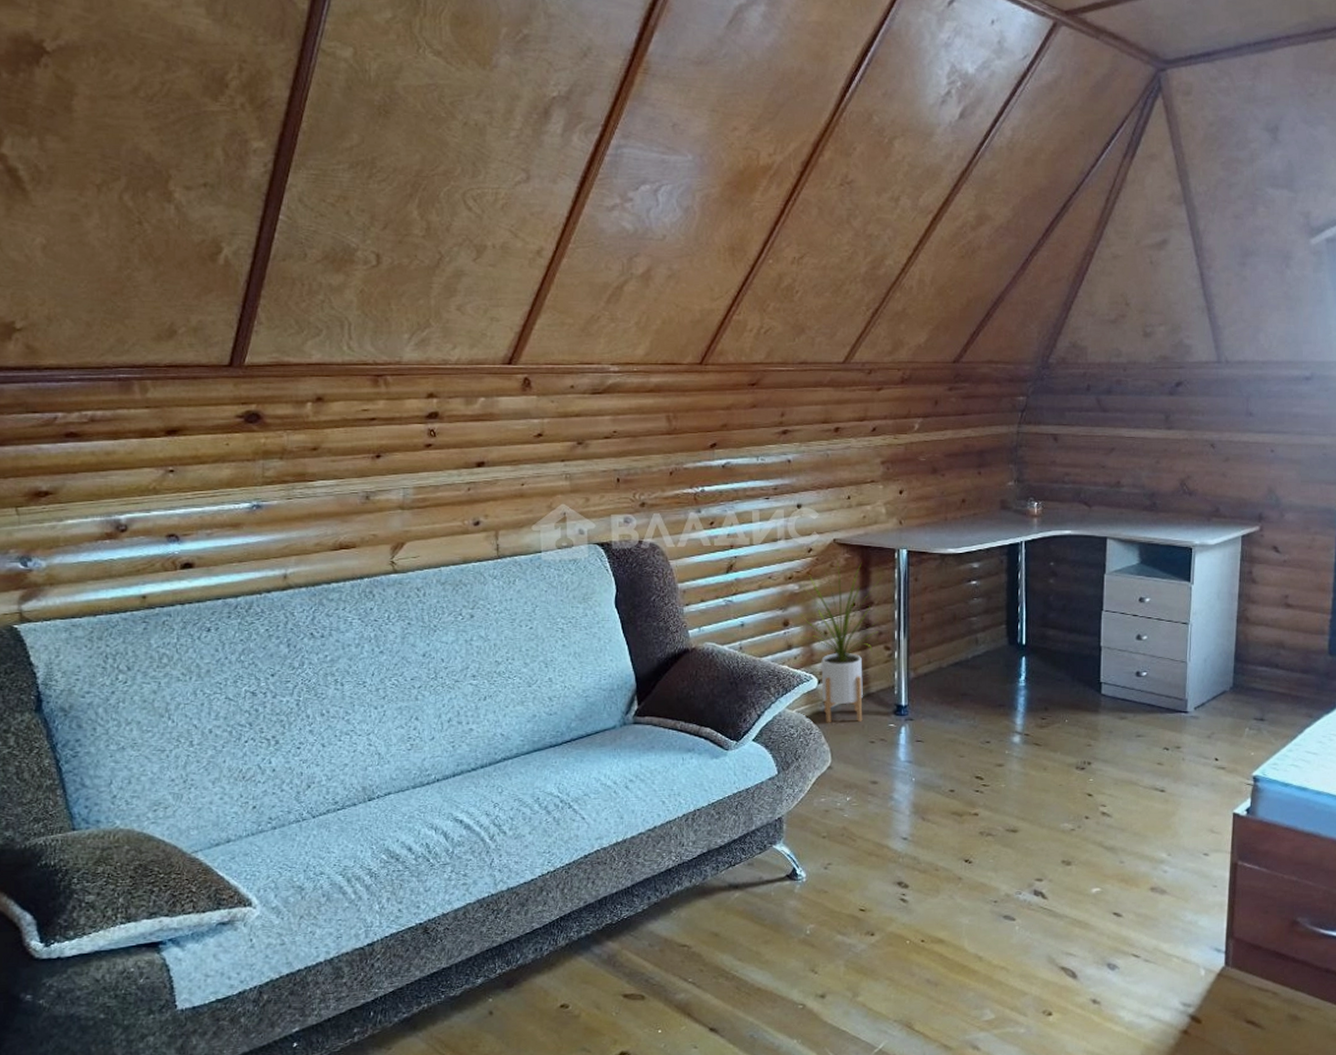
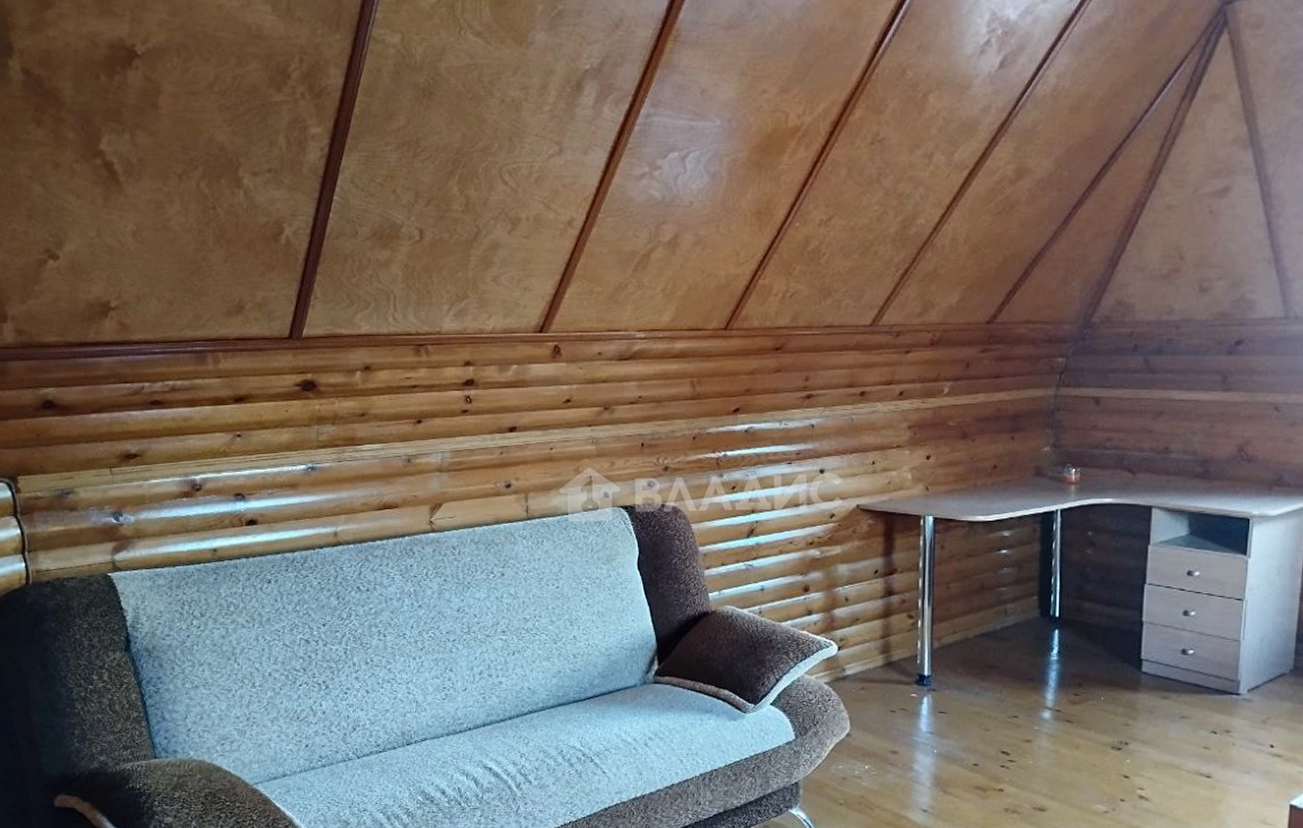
house plant: present [798,559,882,723] -> none [820,525,907,690]

